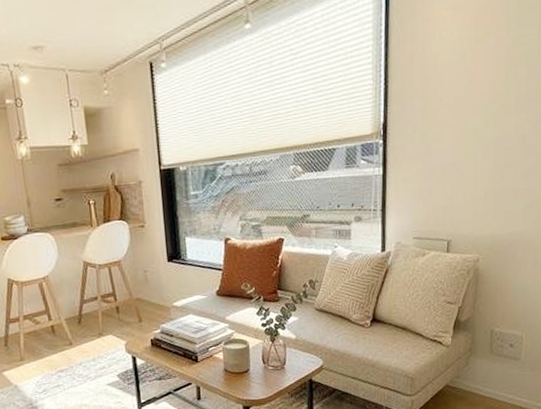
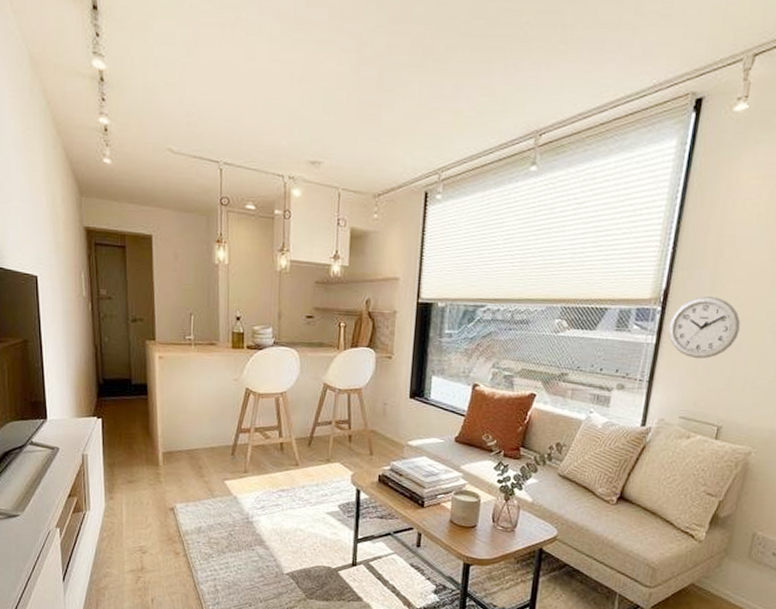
wall clock: none [391,123,453,183] -> present [668,296,741,359]

